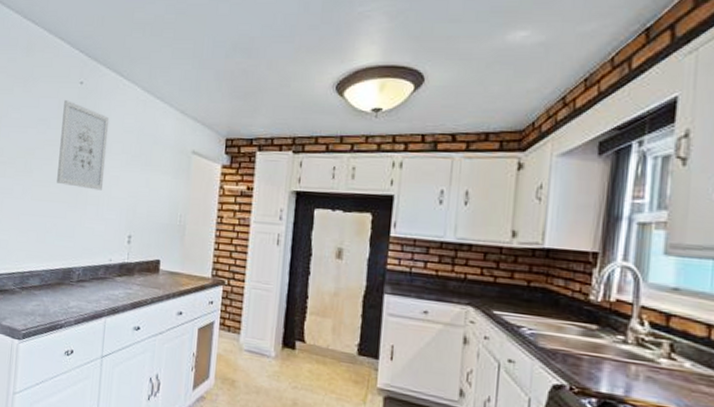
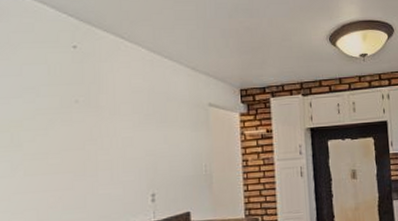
wall art: present [57,100,110,190] -> none [55,65,116,154]

